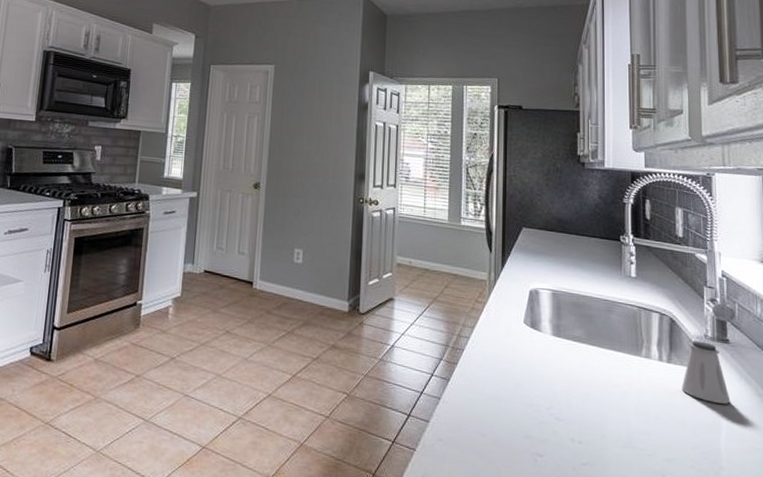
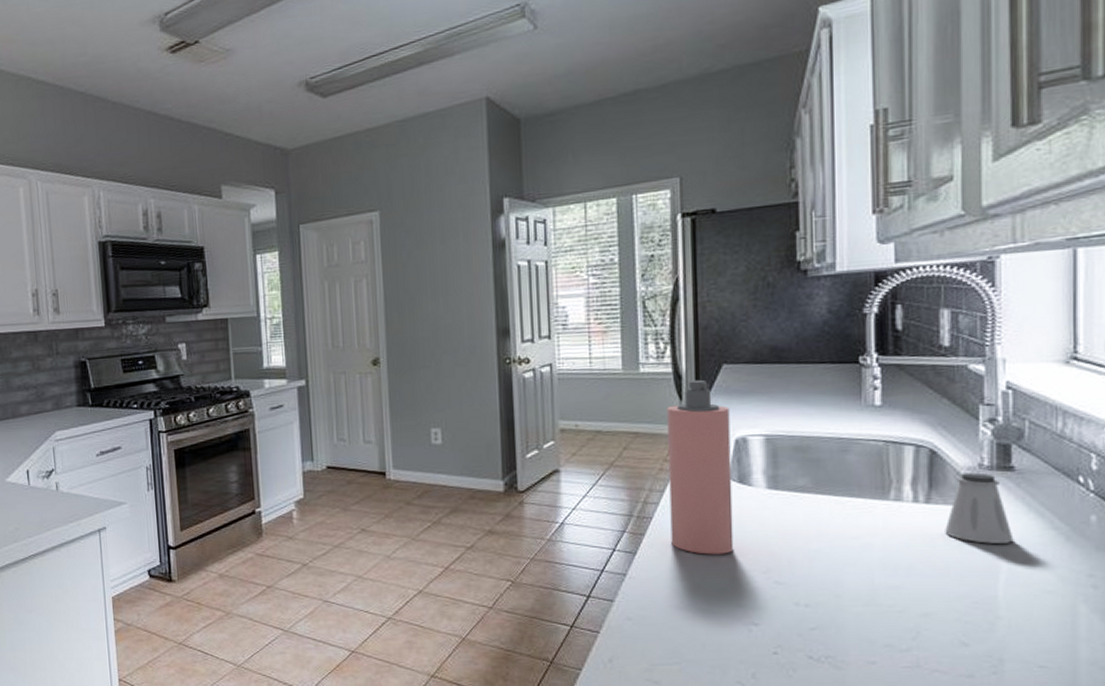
spray bottle: none [477,236,526,389] -> present [666,379,734,555]

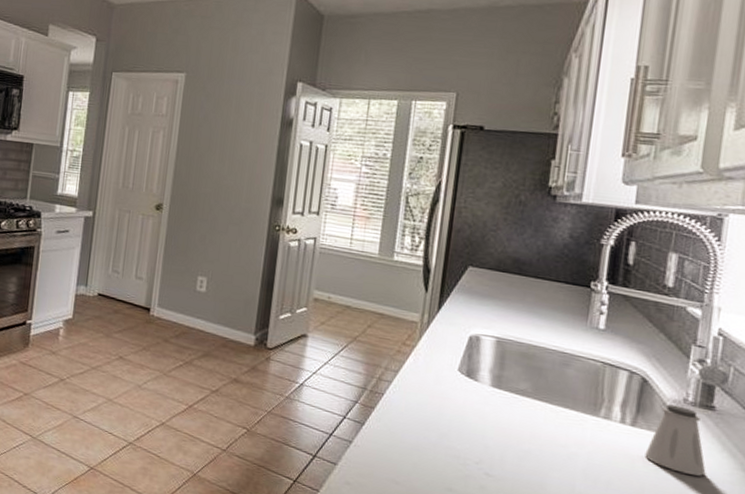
spray bottle: present [666,379,734,555] -> none [397,275,469,440]

